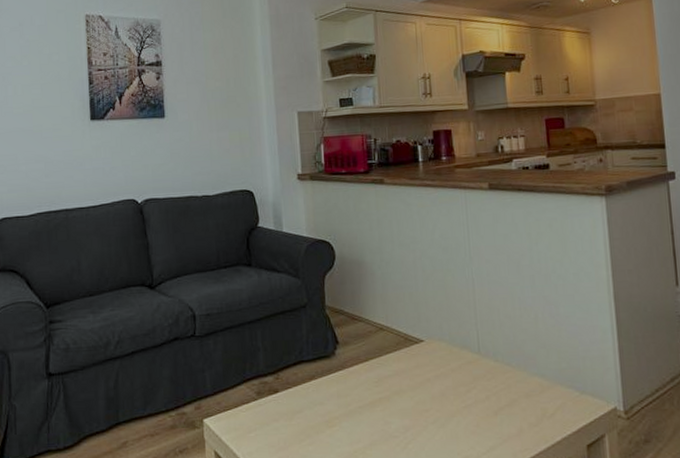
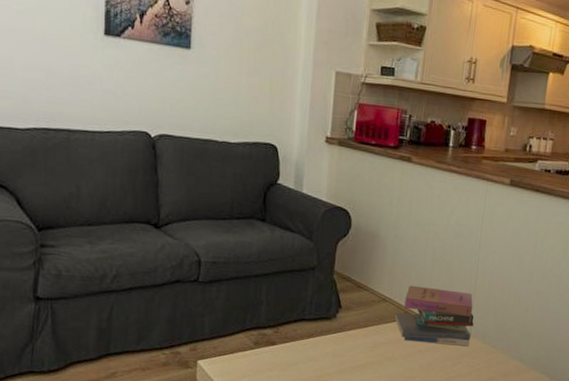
books: none [395,308,482,370] -> present [394,285,475,347]

